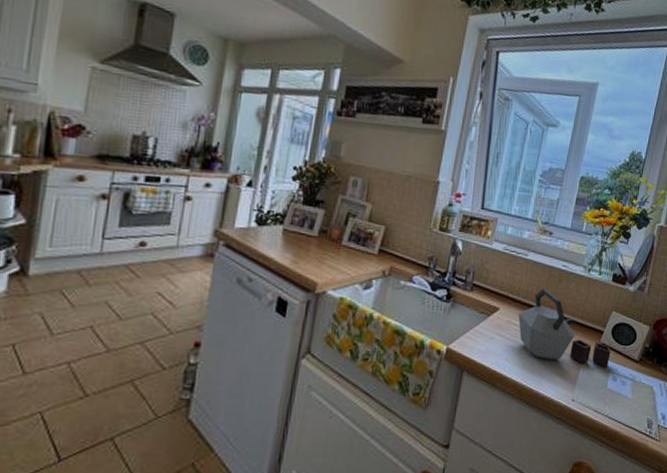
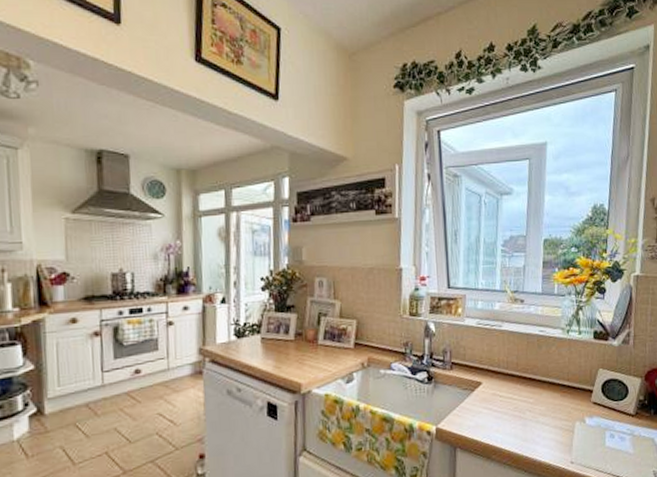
kettle: present [518,288,611,367] -> none [501,356,604,426]

